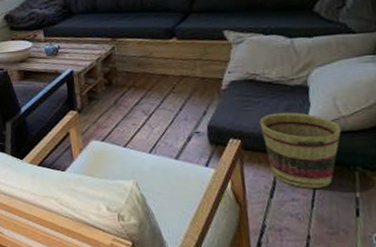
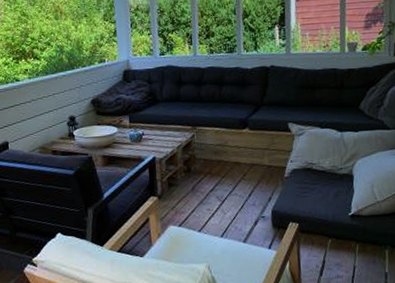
basket: present [259,112,342,188] -> none [314,198,377,266]

